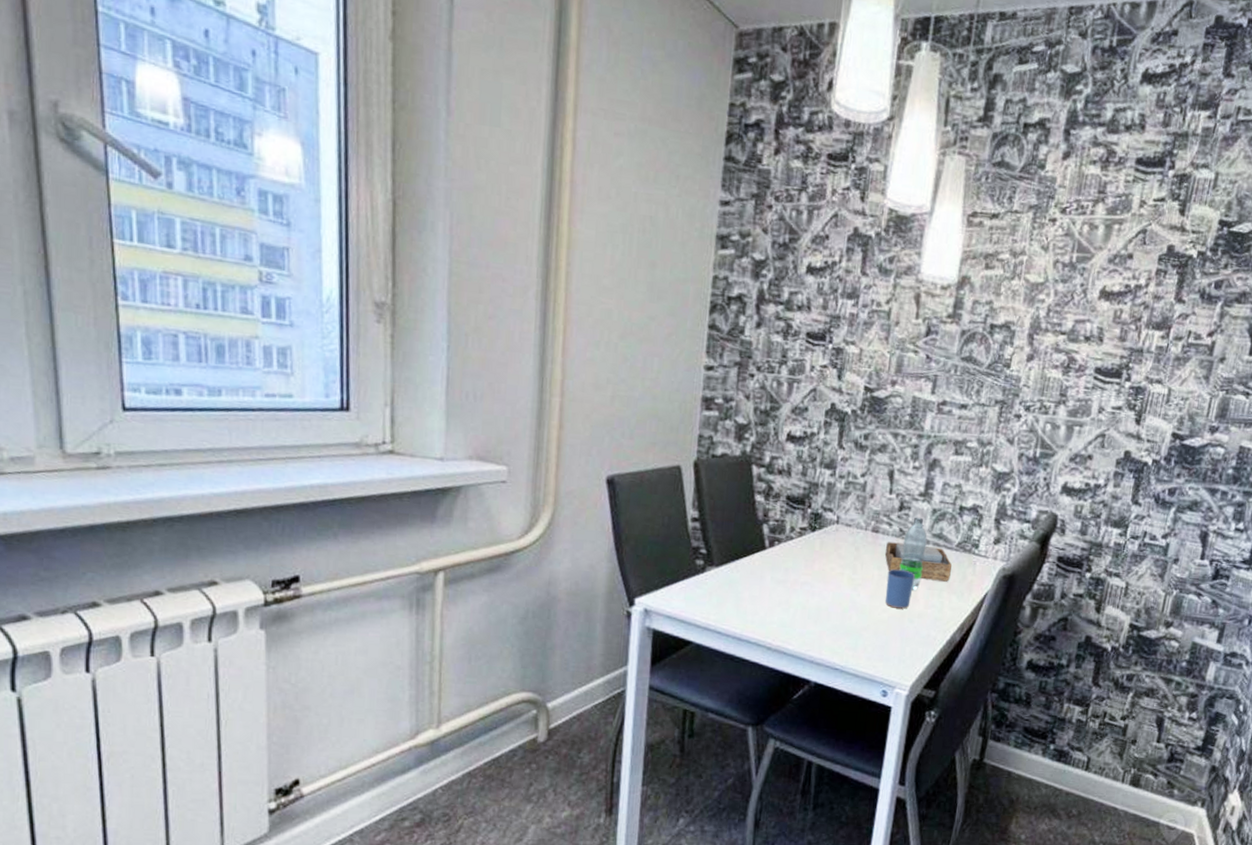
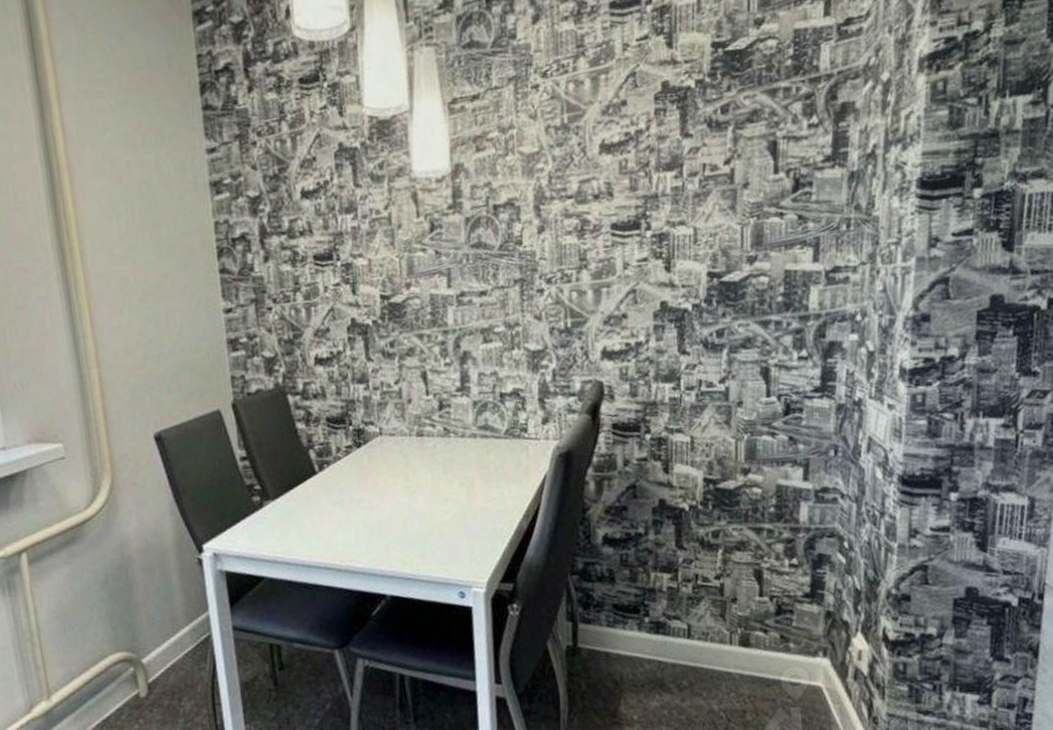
napkin holder: present [884,542,953,582] -> none [433,439,505,474]
mug: present [885,568,916,609] -> none [440,467,470,508]
bottle: present [899,517,927,591] -> none [449,412,476,488]

